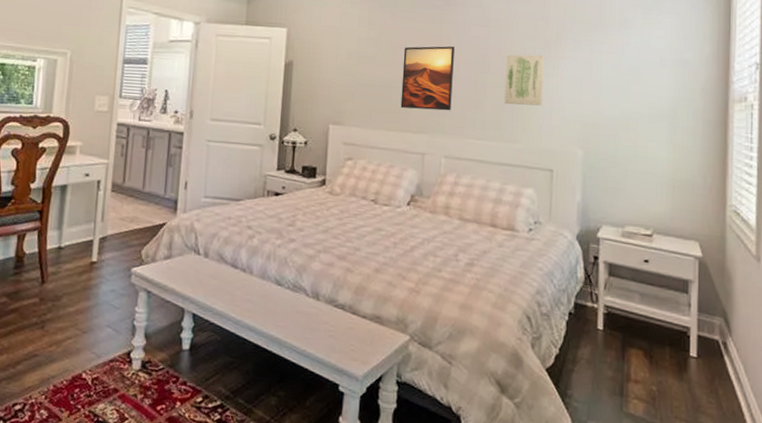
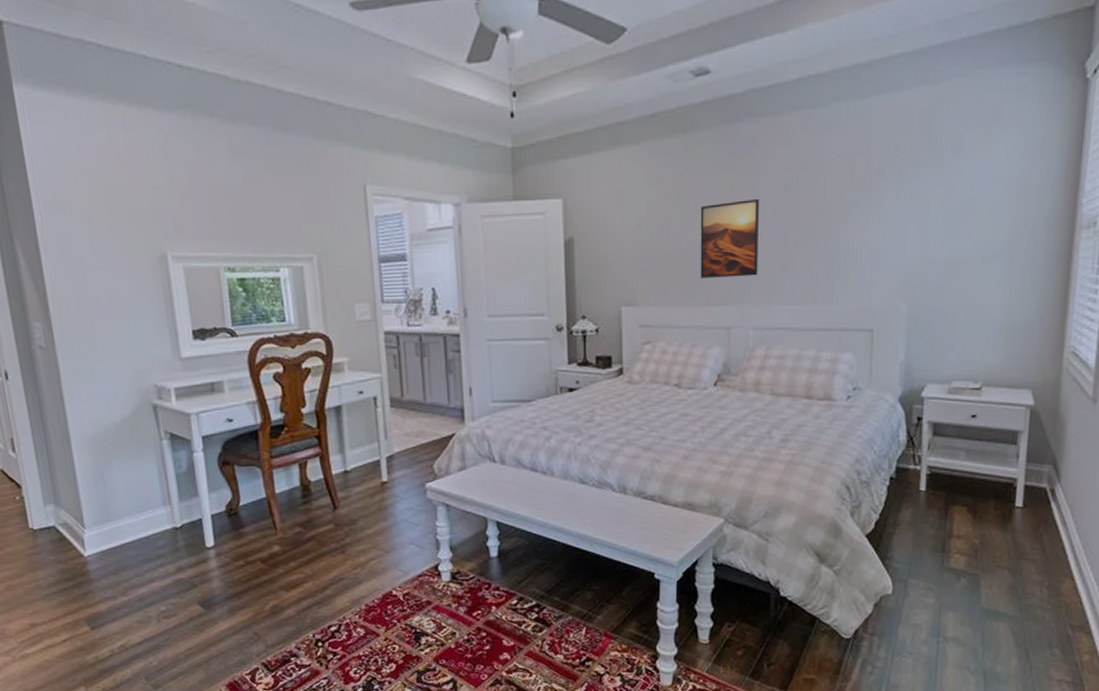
wall art: present [504,54,544,106] -> none [818,198,863,261]

